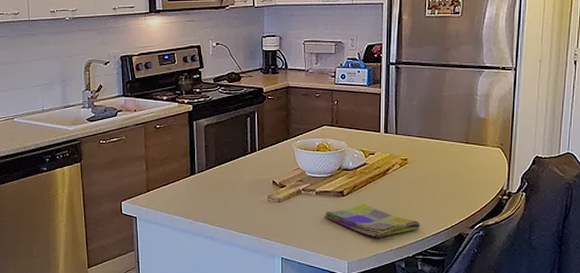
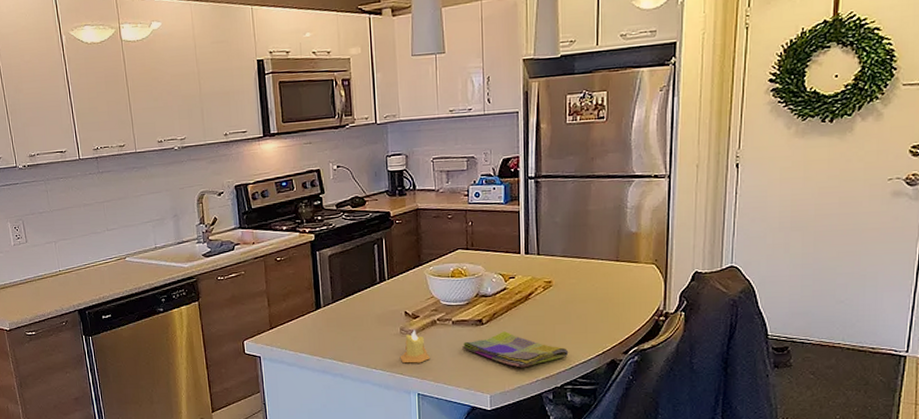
candle: none [266,198,294,229] -> present [400,329,430,363]

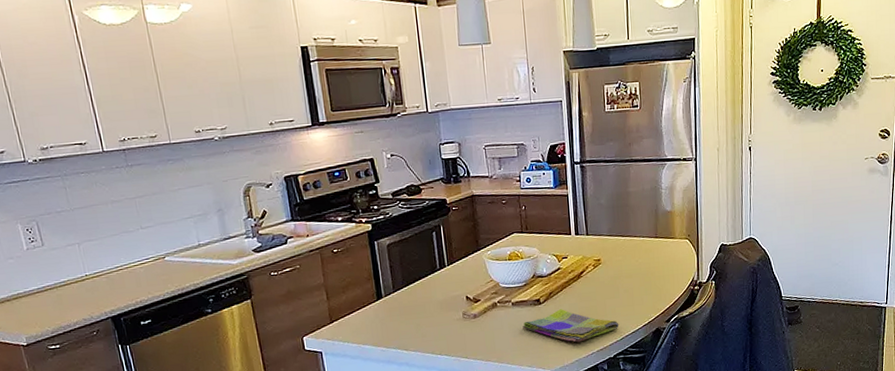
candle: present [400,329,430,363] -> none [463,313,493,347]

